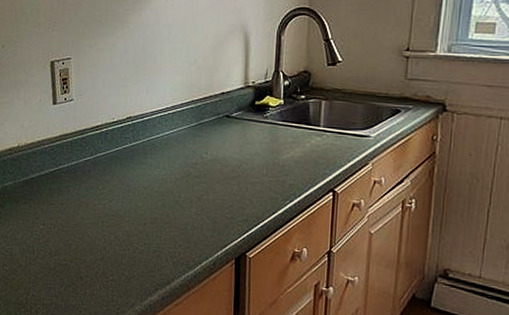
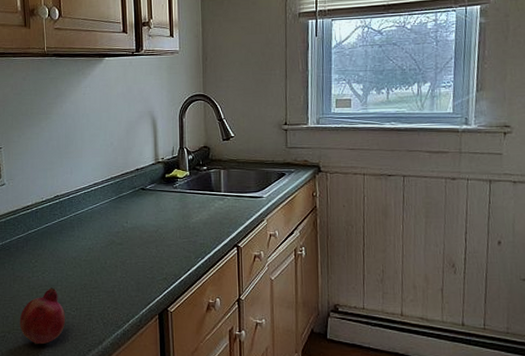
fruit: none [82,218,132,278] -> present [19,288,65,345]

